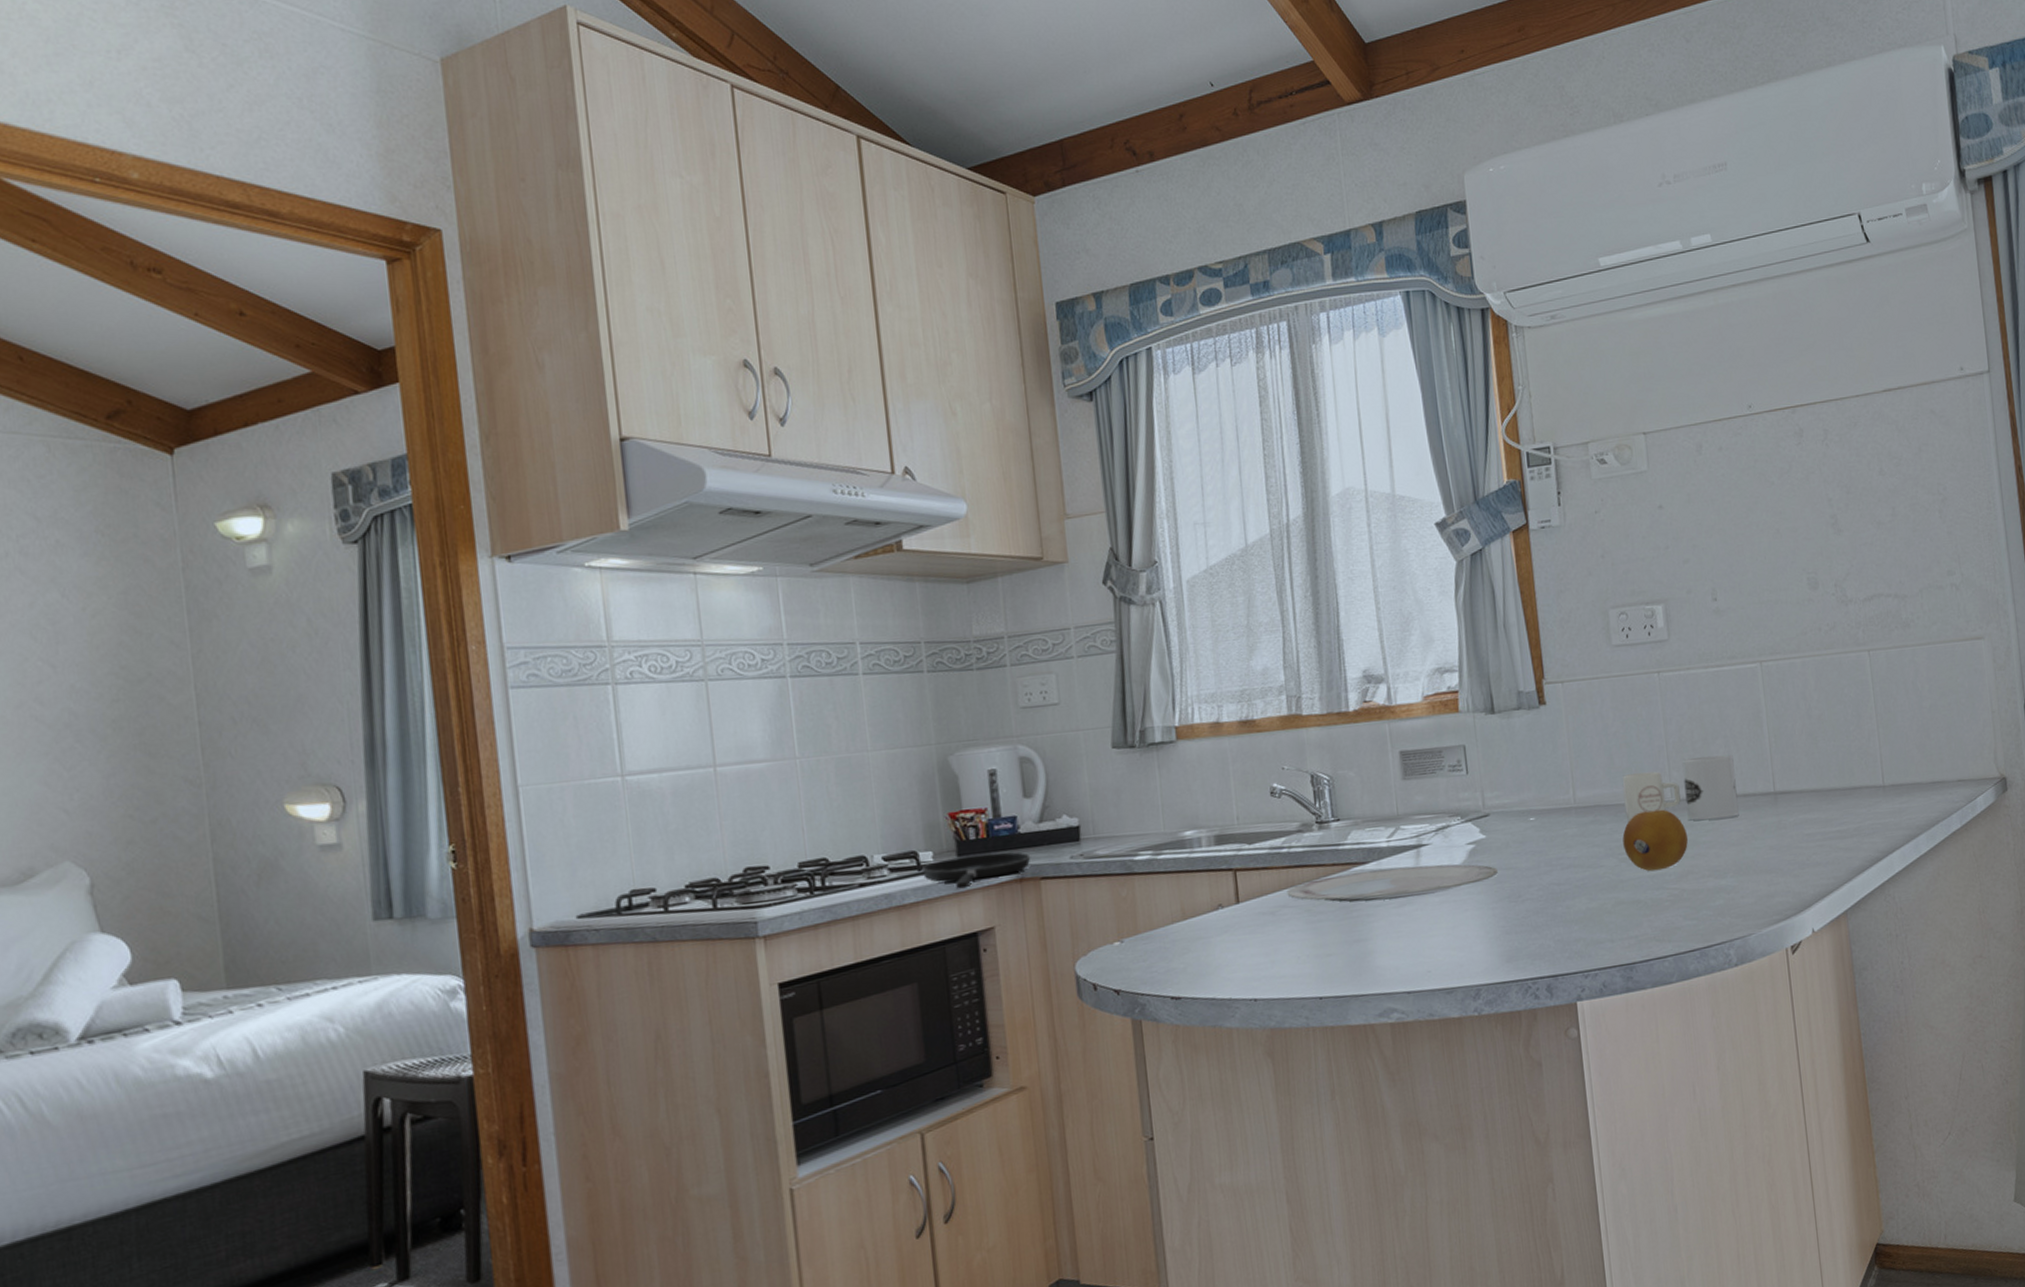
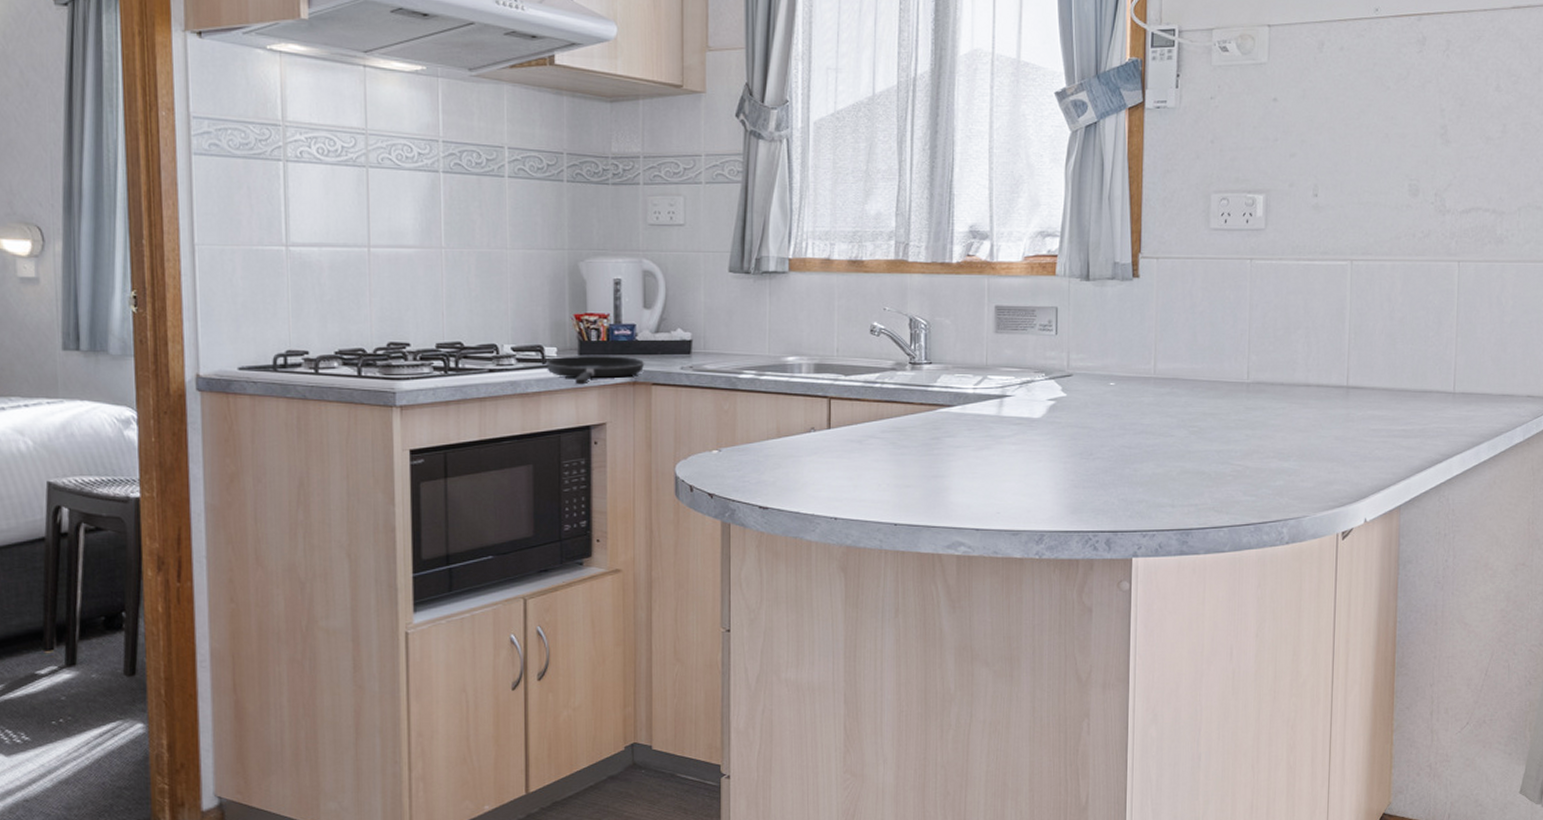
plate: present [1286,864,1498,902] -> none [875,414,1074,442]
mug: present [1622,771,1681,822] -> none [1201,353,1256,397]
fruit: present [1622,809,1689,872] -> none [1195,389,1258,446]
mug: present [1682,754,1739,821] -> none [1260,344,1312,405]

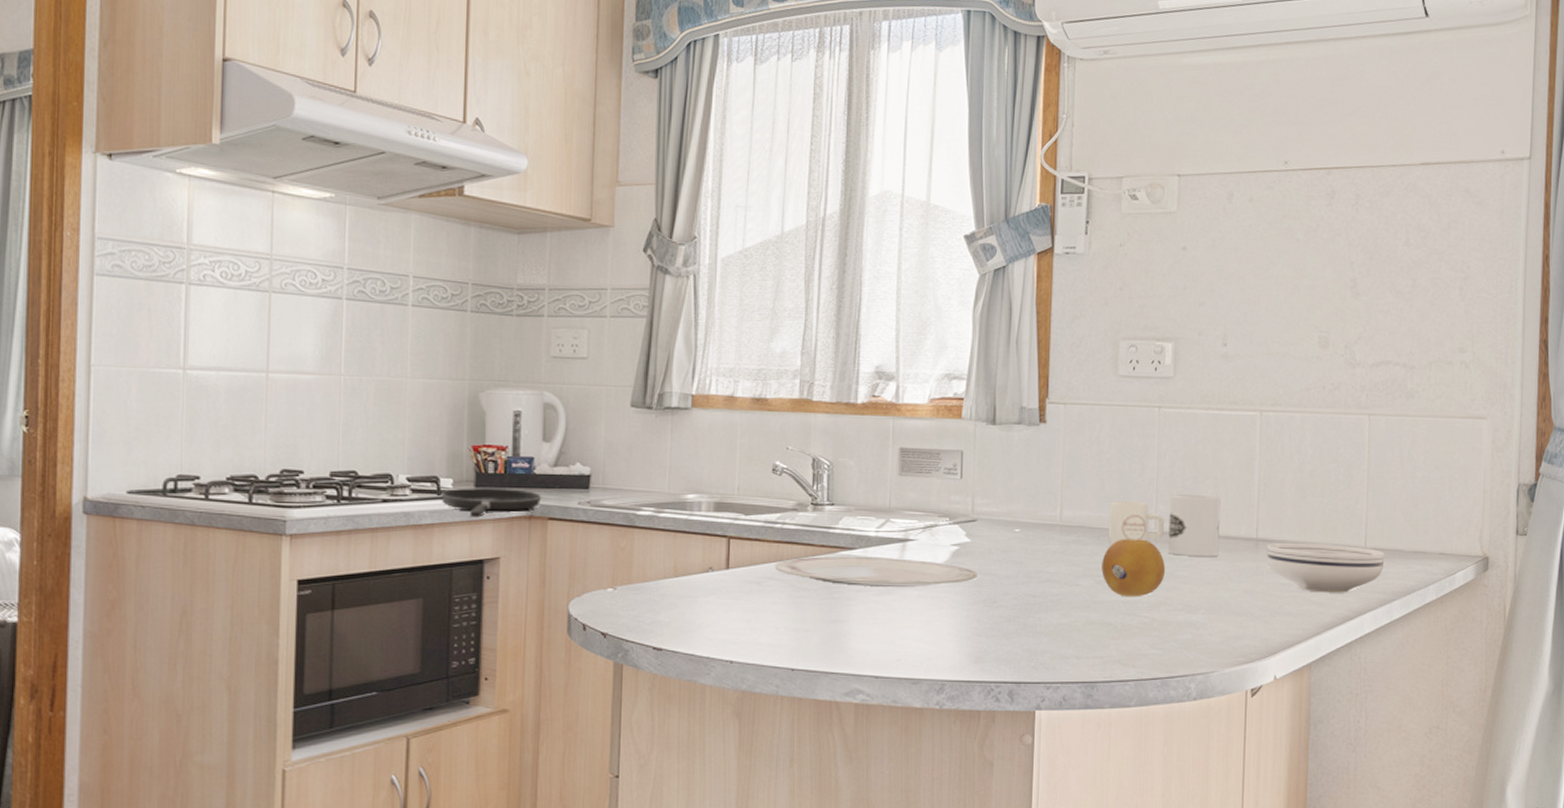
plate: none [875,414,1074,442] -> present [774,557,977,587]
fruit: none [1195,389,1258,446] -> present [1102,539,1166,597]
mug: none [1201,353,1256,397] -> present [1108,501,1164,546]
mug: none [1260,344,1312,405] -> present [1168,493,1221,557]
bowl: none [1356,389,1473,437] -> present [1266,542,1385,593]

